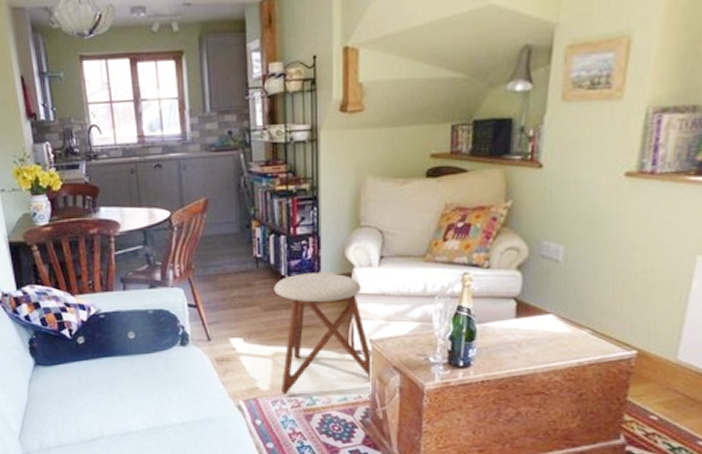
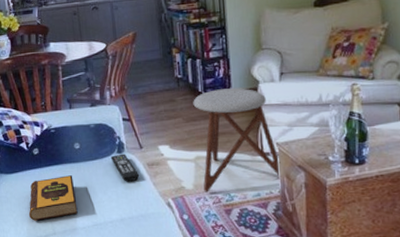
hardback book: none [71,370,131,422] -> present [28,175,78,221]
remote control: none [171,346,206,380] -> present [110,154,140,182]

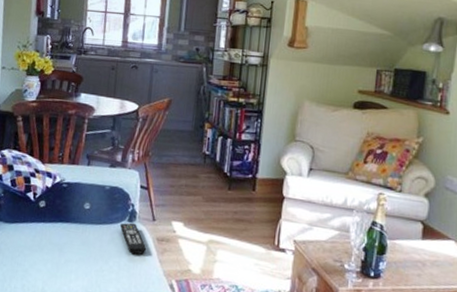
hardback book: present [28,175,78,221] -> none [19,235,76,280]
stool: present [193,88,281,192] -> none [210,173,295,281]

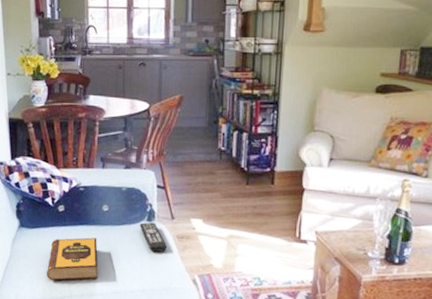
hardback book: none [19,235,76,280] -> present [46,237,98,281]

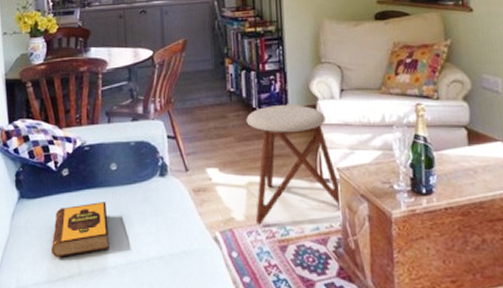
remote control: present [139,222,168,253] -> none [151,177,184,211]
stool: none [232,167,317,274] -> present [246,105,342,225]

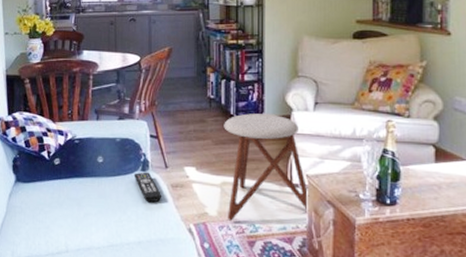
hardback book: present [50,202,110,258] -> none [42,190,94,236]
remote control: none [151,177,184,211] -> present [133,172,162,203]

